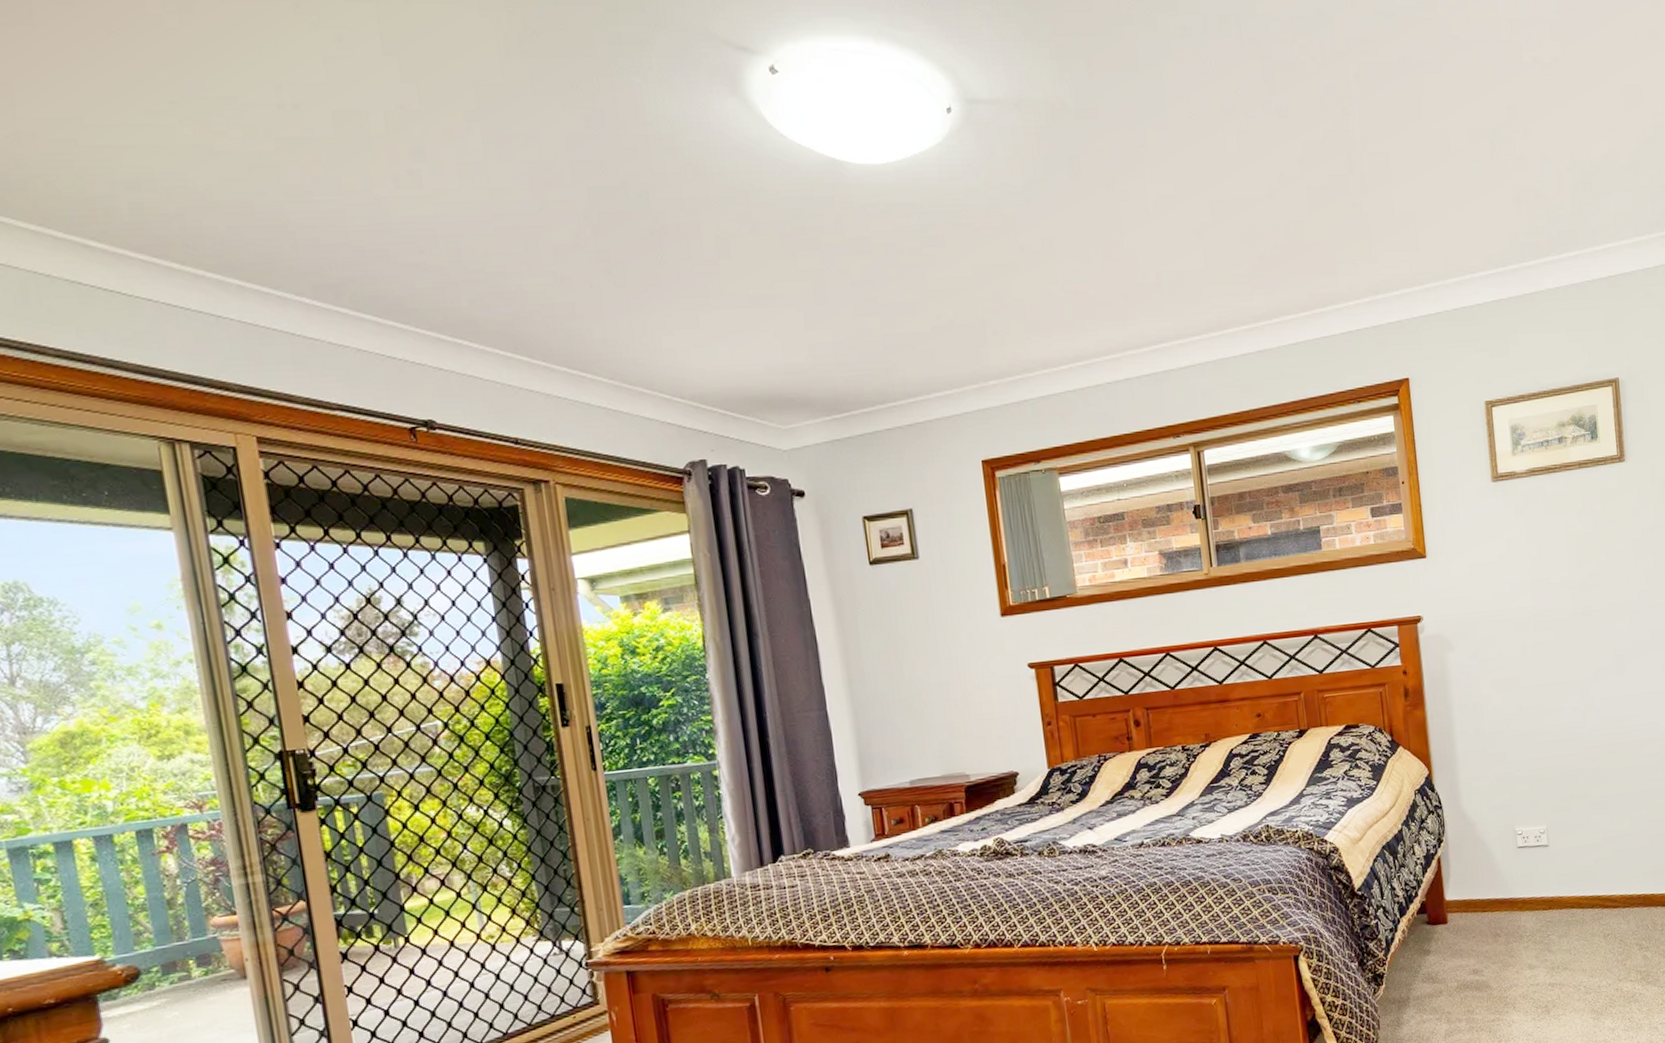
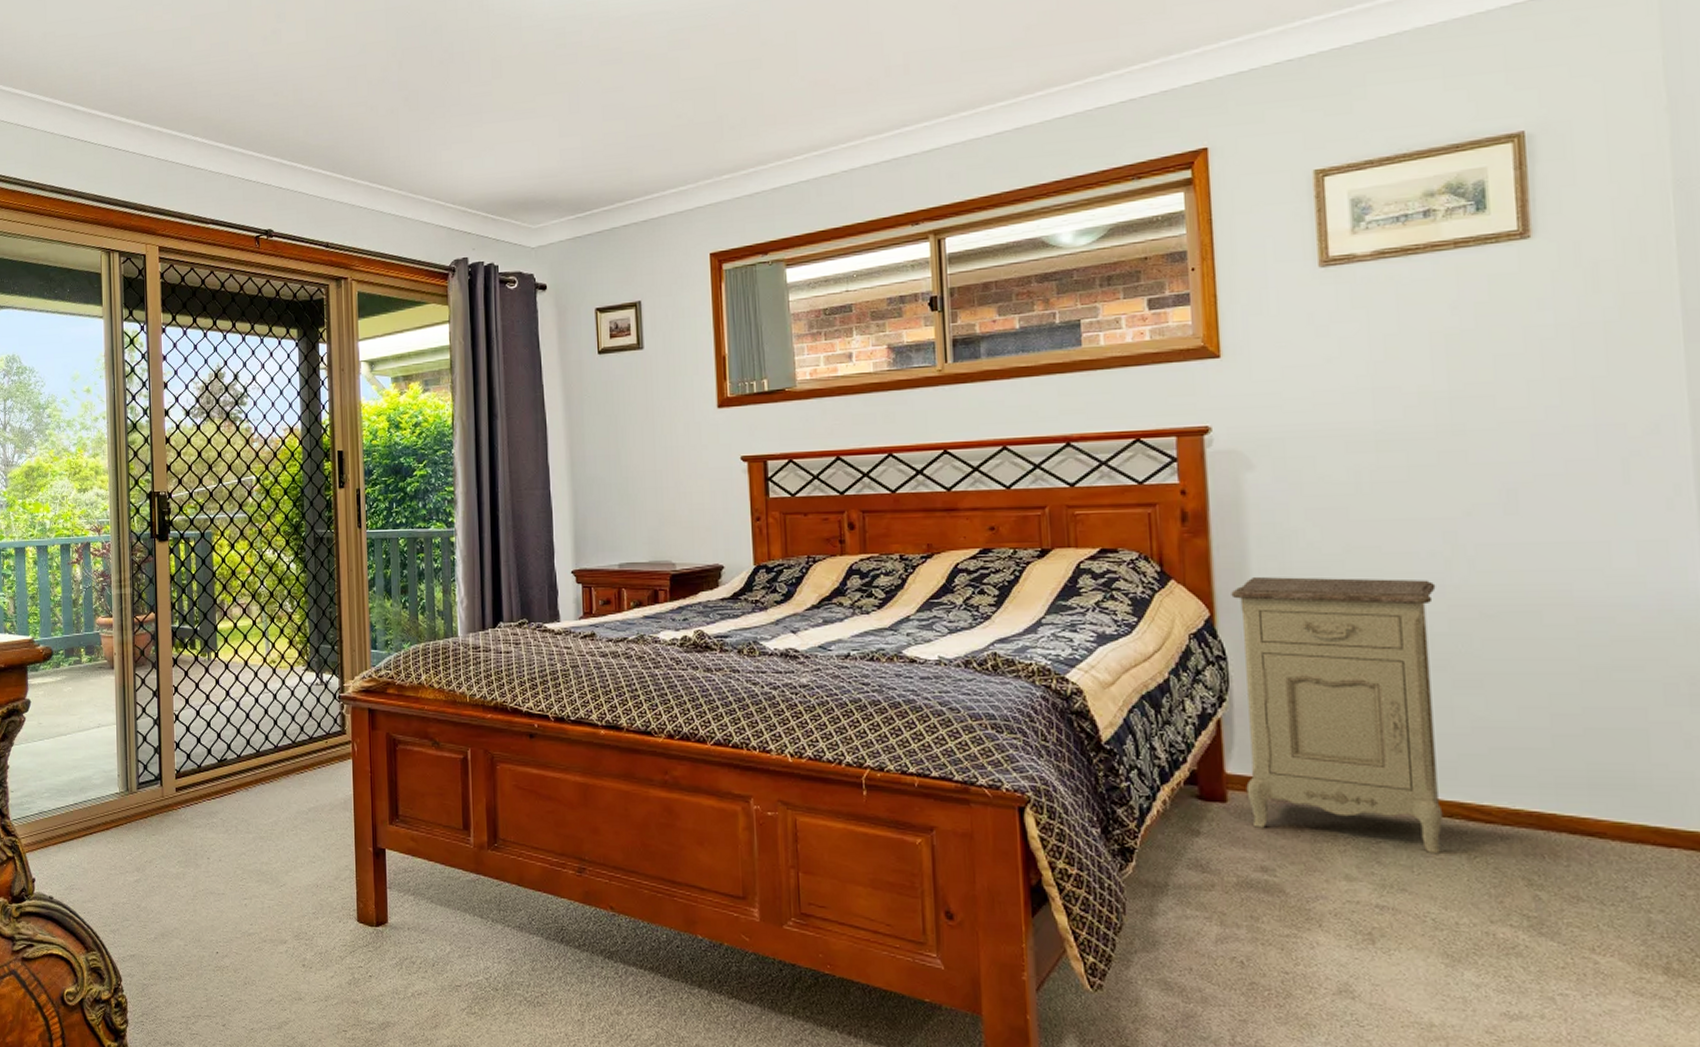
nightstand: none [1442,729,1588,940] -> present [1231,577,1444,855]

